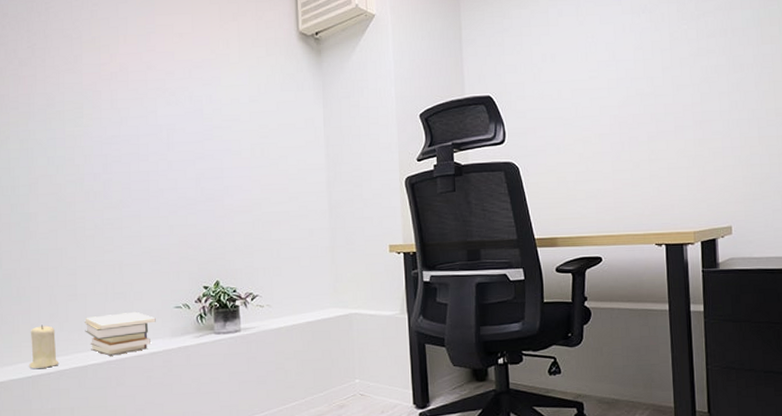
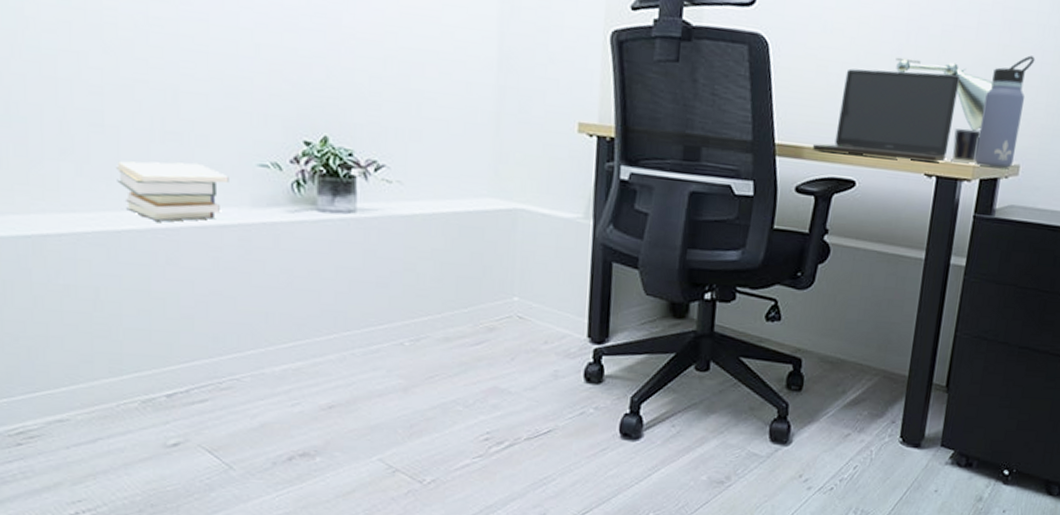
candle: present [29,325,58,369] -> none [27,162,74,227]
laptop: none [564,166,671,240] -> present [813,68,960,163]
desk lamp: none [616,158,697,206] -> present [896,57,994,131]
mug: none [673,204,695,232] -> present [952,128,981,164]
water bottle: none [692,143,726,231] -> present [975,55,1035,168]

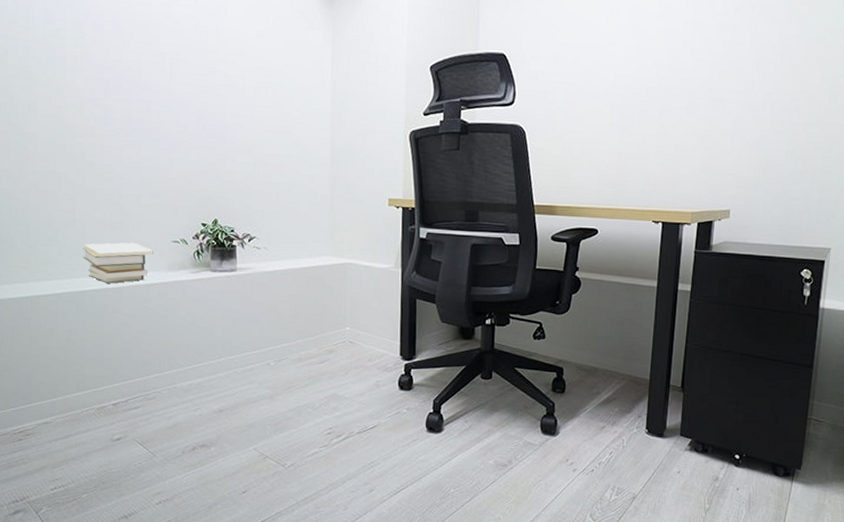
laptop: present [813,68,960,163] -> none [563,143,676,212]
desk lamp: present [896,57,994,131] -> none [624,134,704,186]
mug: present [952,128,981,164] -> none [674,184,696,211]
water bottle: present [975,55,1035,168] -> none [693,125,737,213]

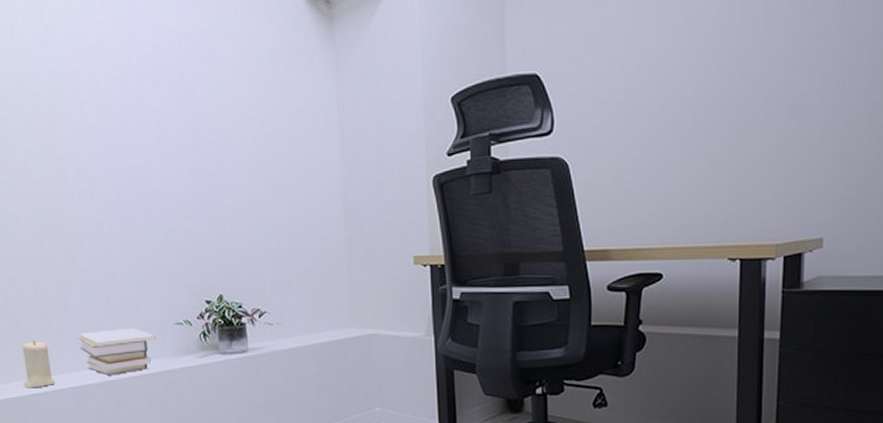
candle: none [28,247,56,290] -> present [23,340,54,387]

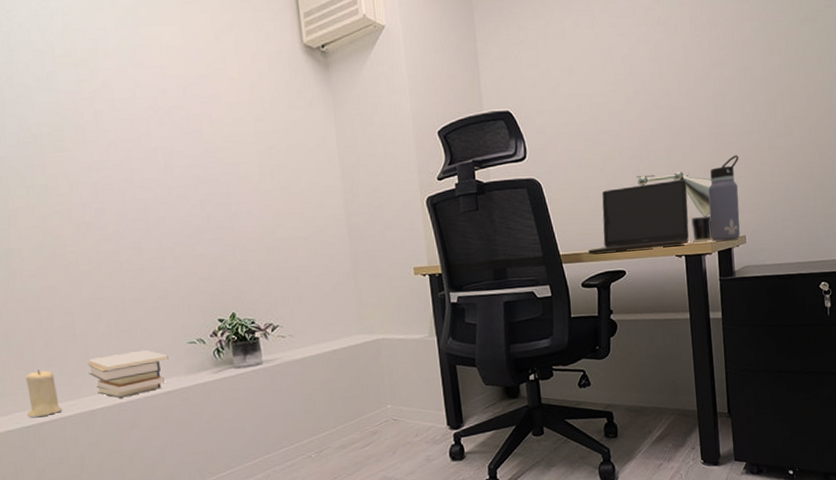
laptop: none [619,163,751,252] -> present [588,179,689,255]
desk lamp: none [687,153,786,213] -> present [636,171,712,217]
mug: none [753,211,779,244] -> present [691,215,712,243]
water bottle: none [777,134,826,243] -> present [708,155,740,241]

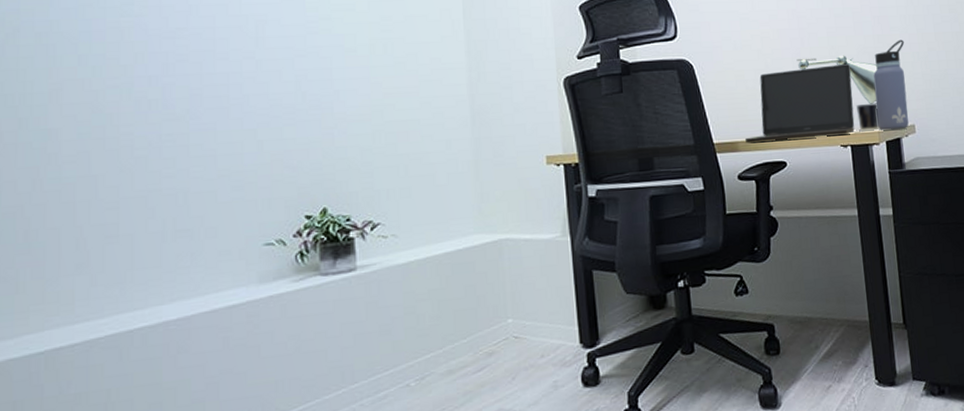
candle: present [26,370,62,417] -> none [41,279,88,341]
books: present [87,349,169,398] -> none [130,253,237,315]

